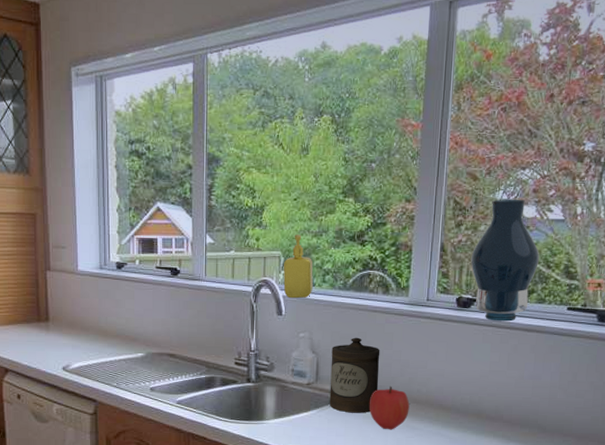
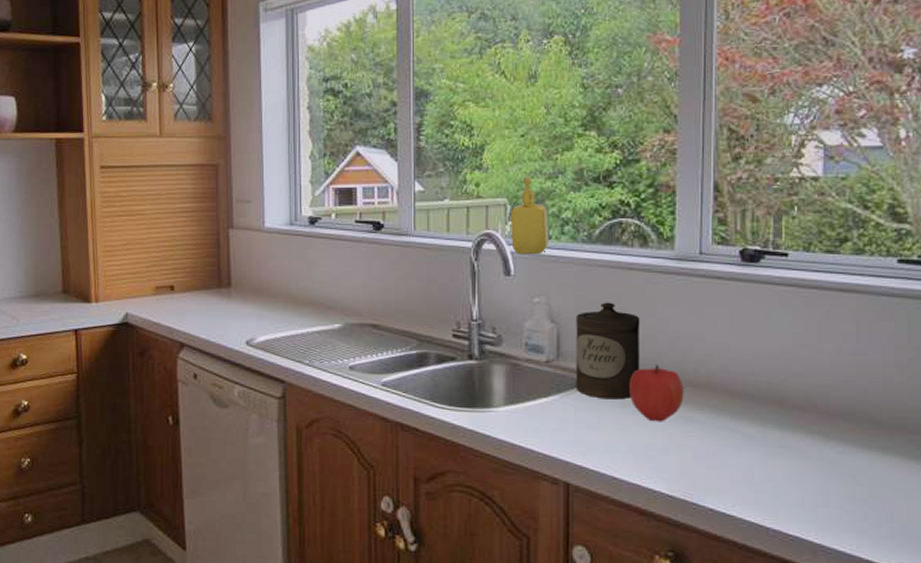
vase: present [471,199,539,322] -> none [756,123,851,279]

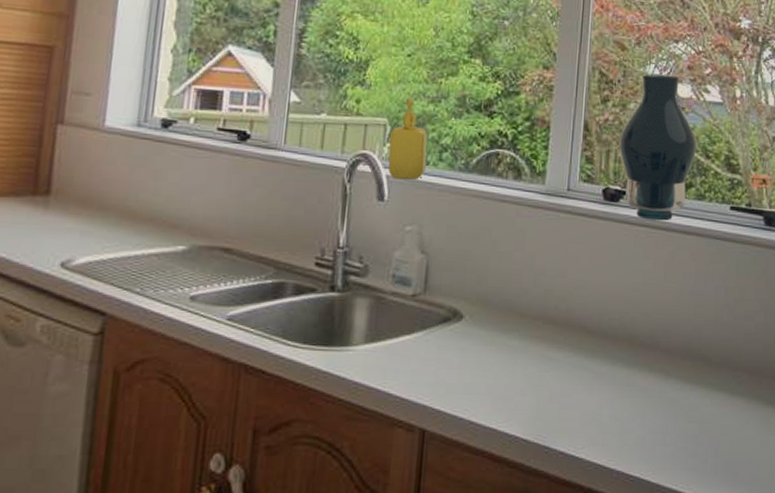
canister: present [576,302,640,400] -> none [440,234,509,337]
fruit: present [628,364,684,422] -> none [492,300,545,361]
vase: none [756,123,851,279] -> present [619,74,697,221]

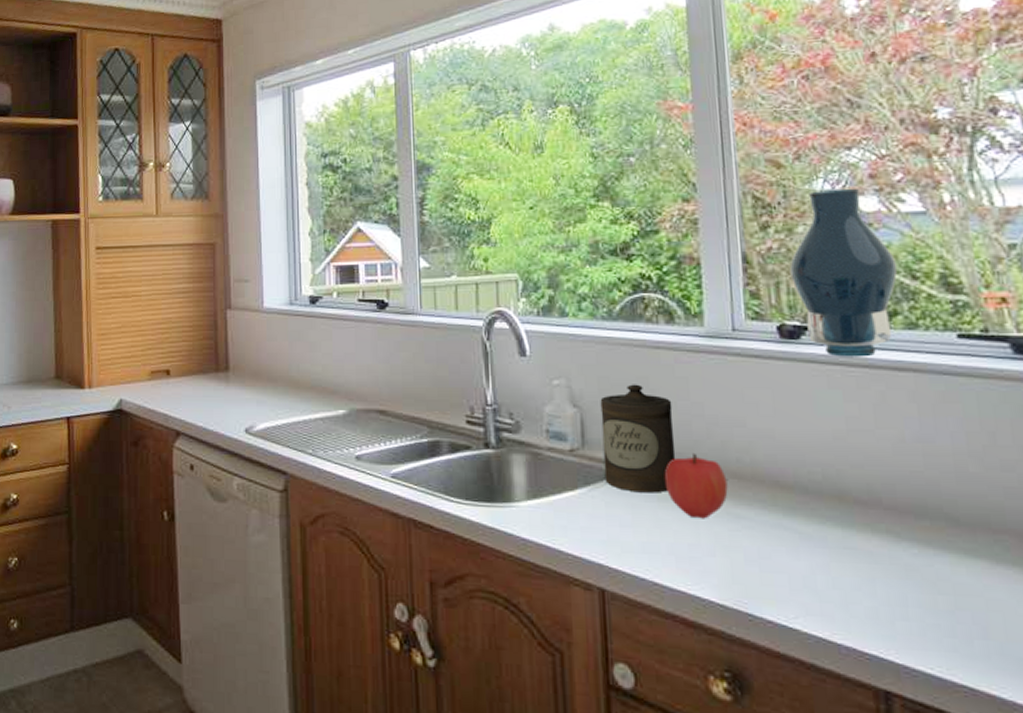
soap dispenser: present [388,98,428,181] -> none [522,251,565,334]
canister: none [440,234,509,337] -> present [600,384,676,493]
fruit: none [492,300,545,361] -> present [664,452,728,519]

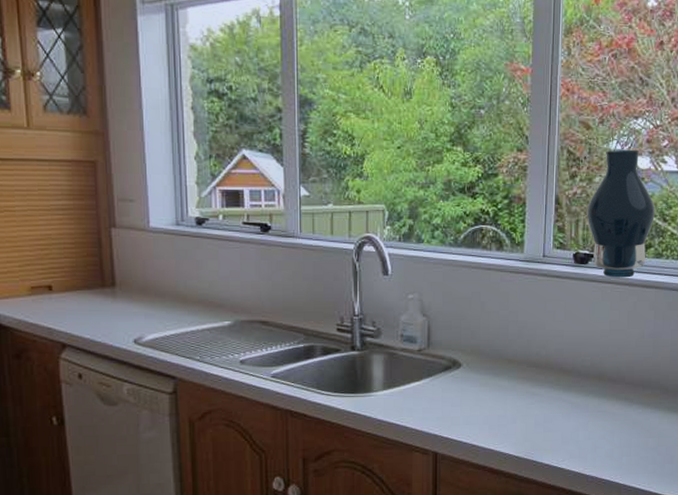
canister: present [600,384,676,493] -> none [443,298,496,380]
fruit: present [664,452,728,519] -> none [486,349,529,397]

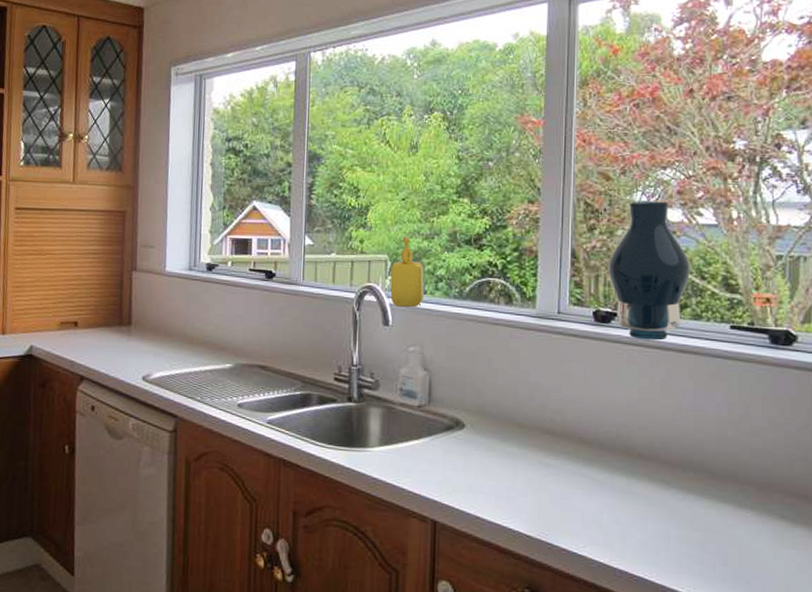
soap dispenser: none [387,186,421,257] -> present [390,237,424,308]

